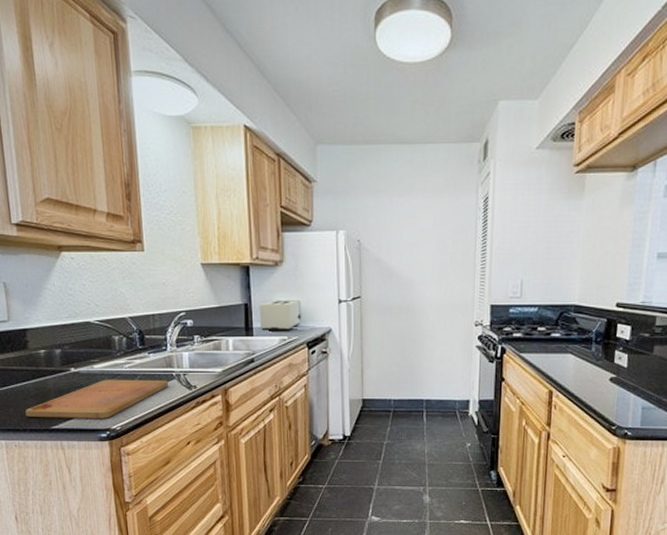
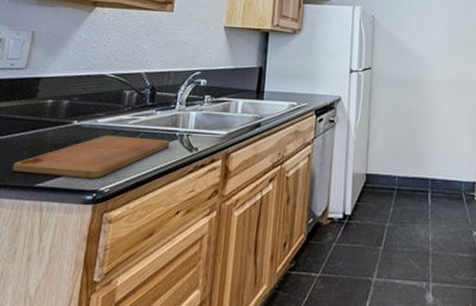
toaster: present [260,300,301,331] -> none [272,66,313,97]

